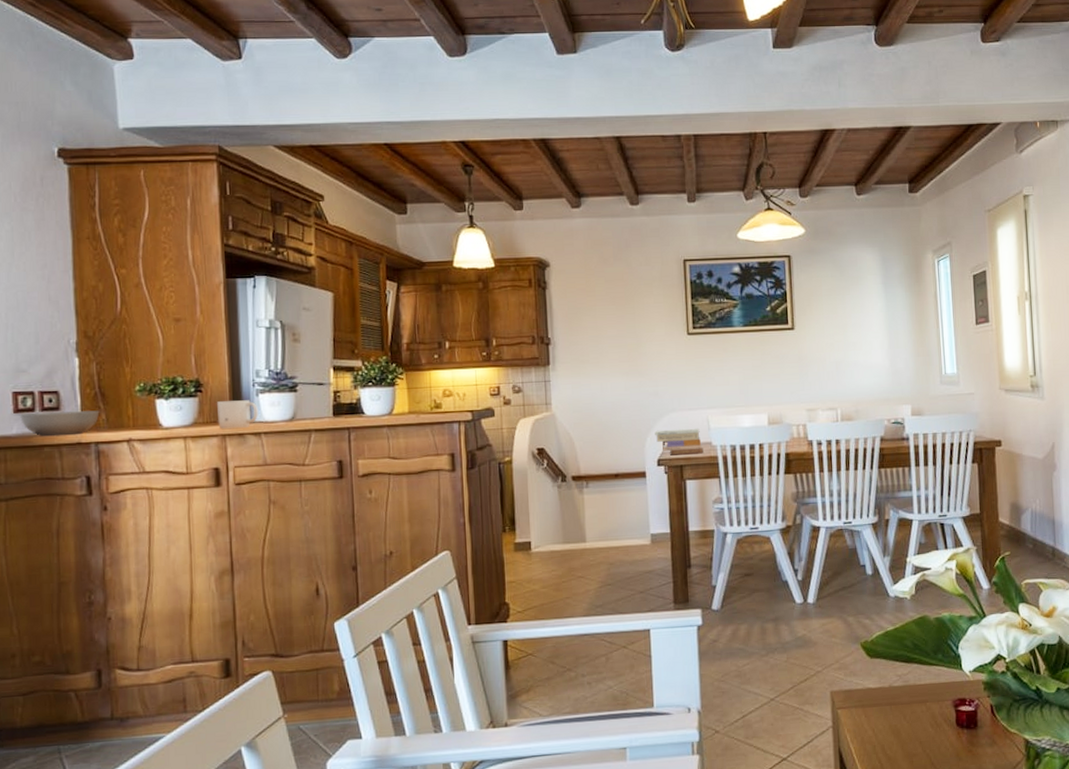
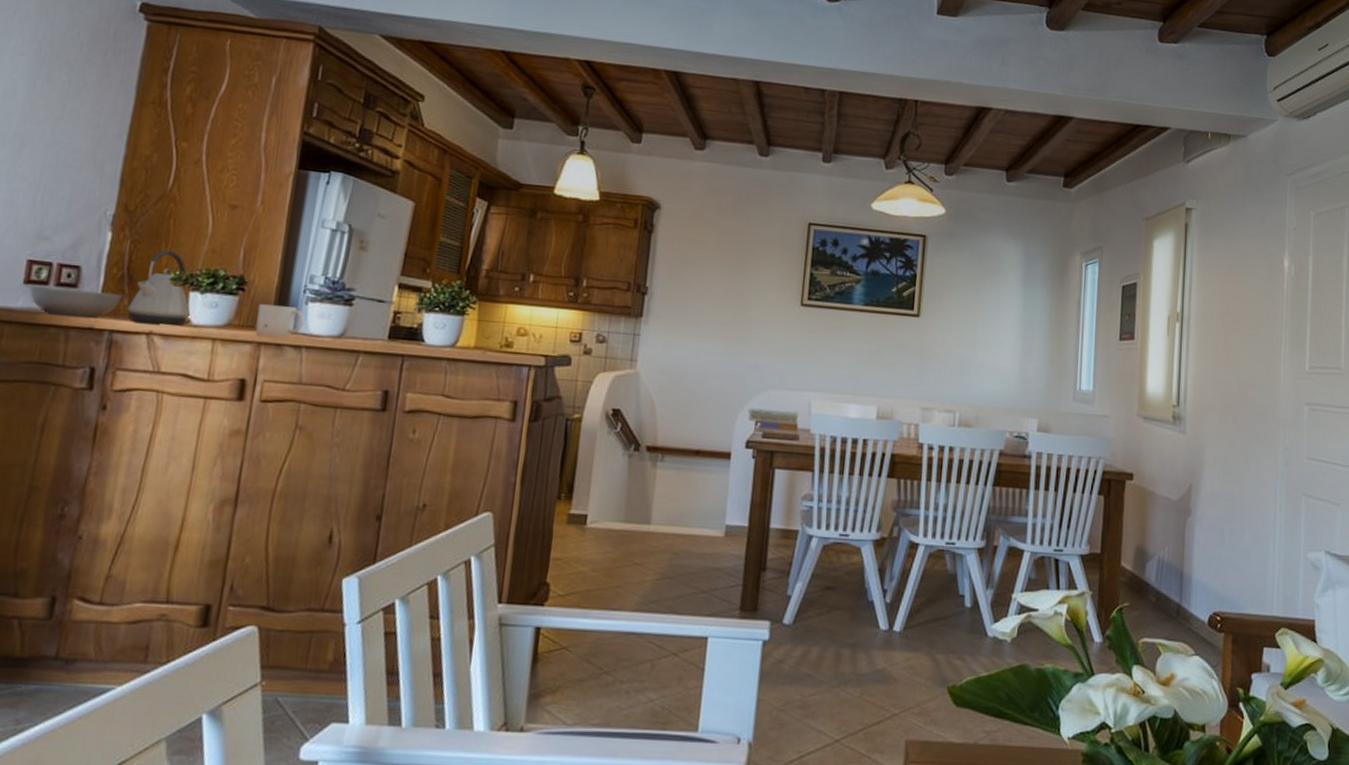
kettle: none [106,366,161,434] -> present [127,250,191,328]

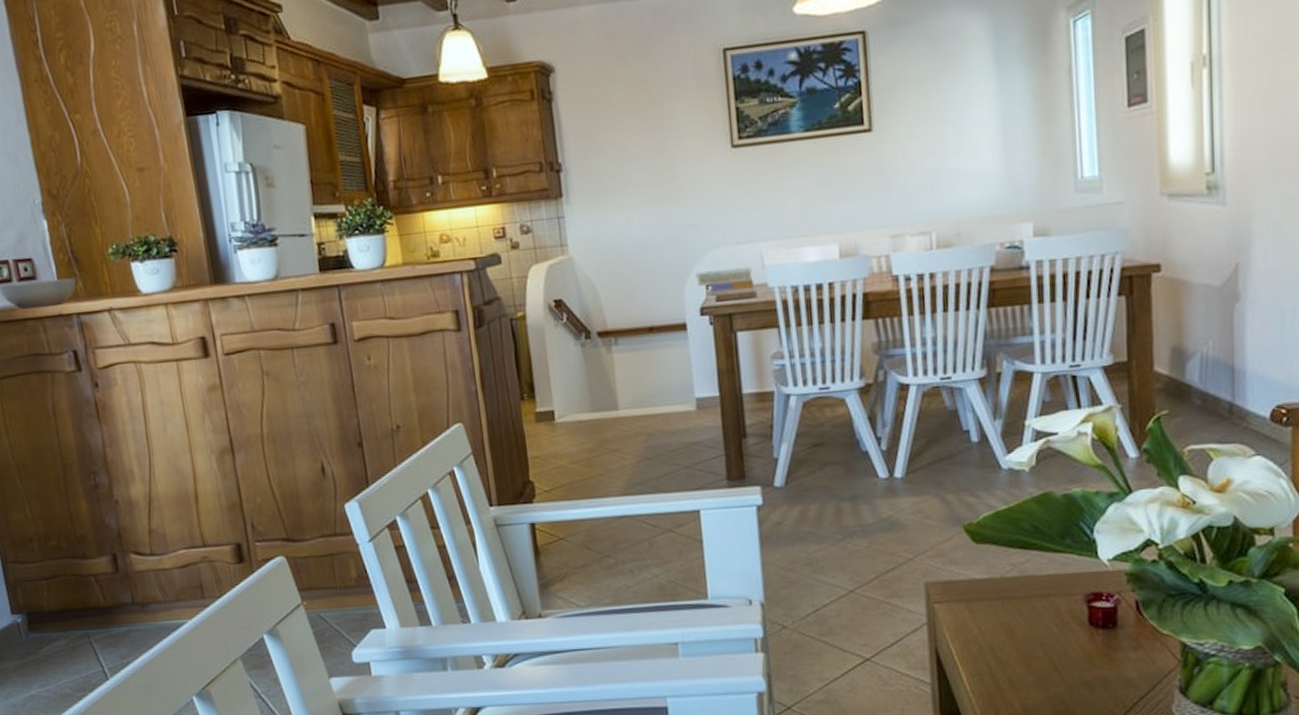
kettle: present [127,250,191,328] -> none [83,226,139,303]
mug: present [255,304,304,339] -> none [193,258,239,294]

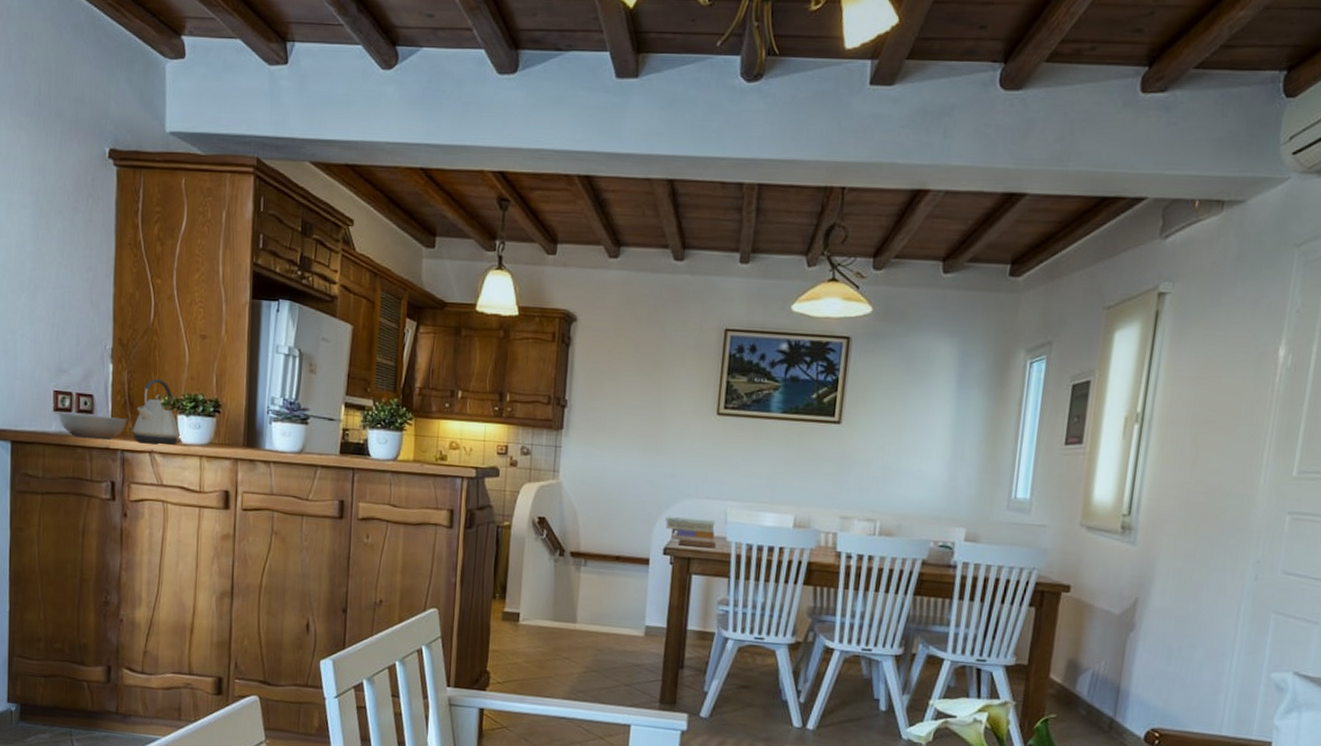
kettle: none [83,226,139,303] -> present [132,378,181,447]

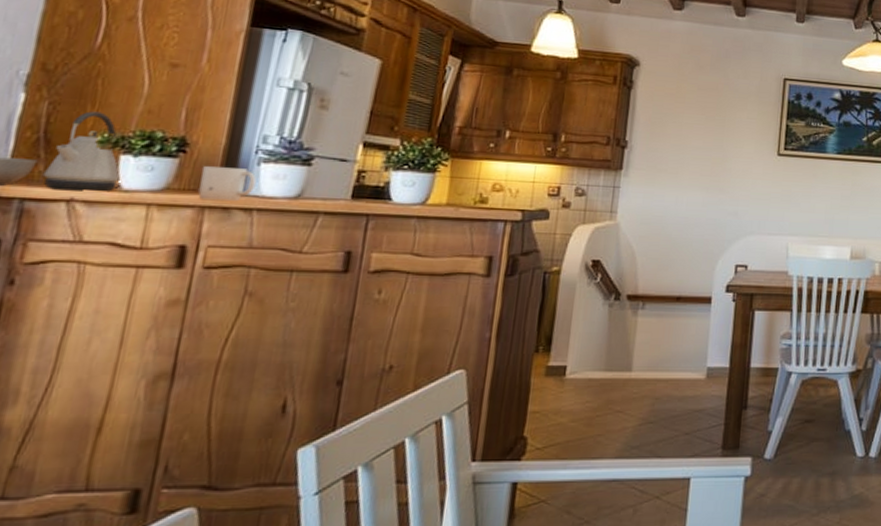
mug: none [232,424,270,455] -> present [198,166,256,202]
books: present [665,516,716,549] -> none [727,253,778,283]

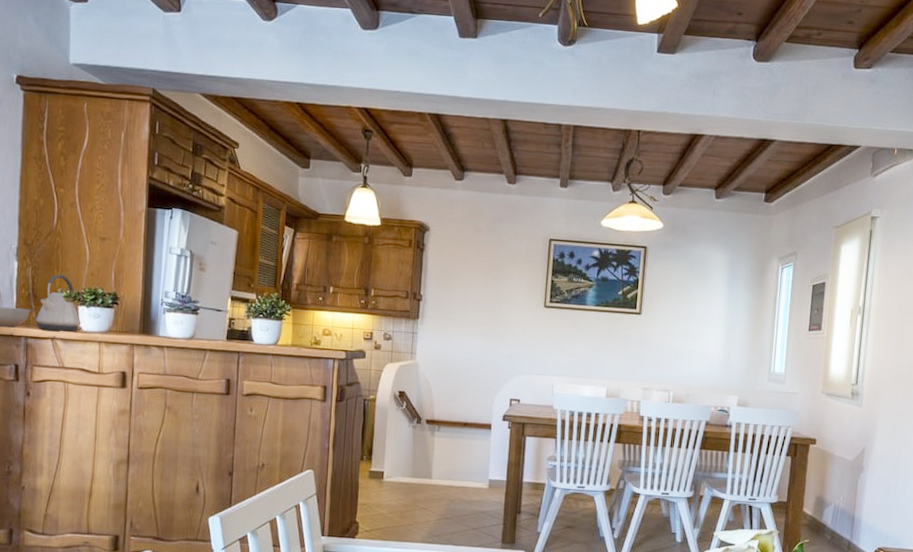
mug: present [198,166,256,202] -> none [128,314,163,341]

